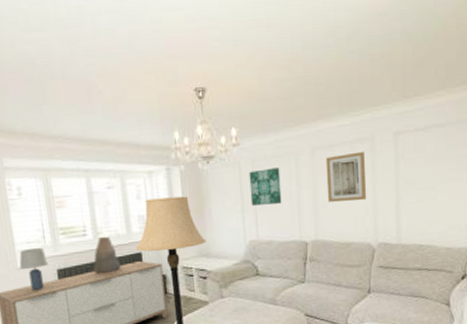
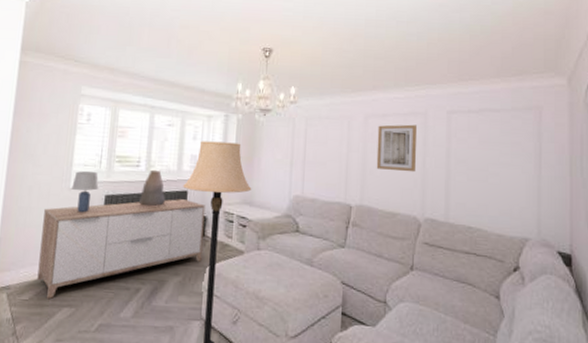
wall art: present [249,168,282,206] -> none [300,128,332,163]

